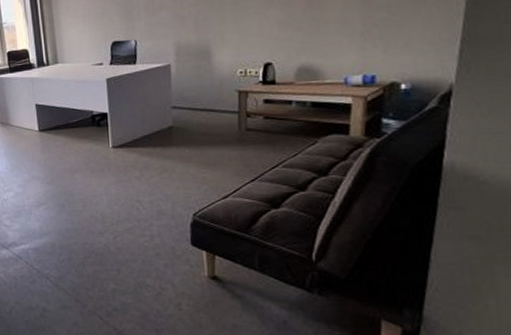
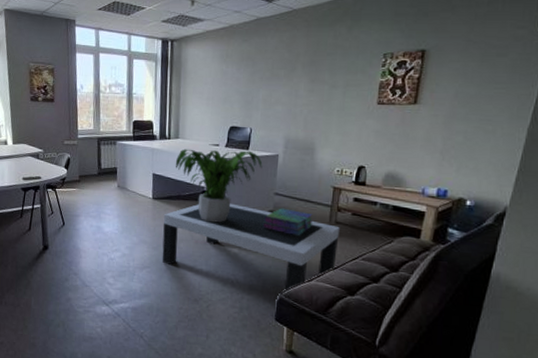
coffee table: none [53,124,253,213] -> present [162,203,340,292]
potted plant: none [57,65,154,148] -> present [175,149,263,223]
stack of books: none [163,122,221,151] -> present [262,208,314,237]

